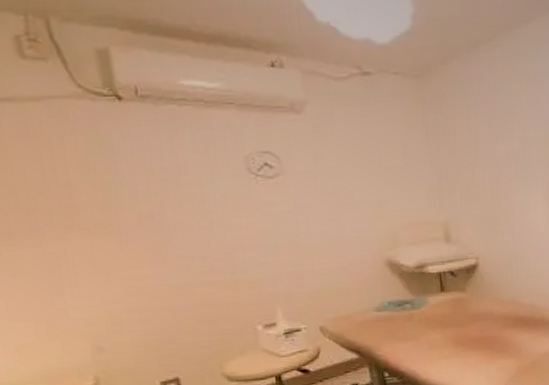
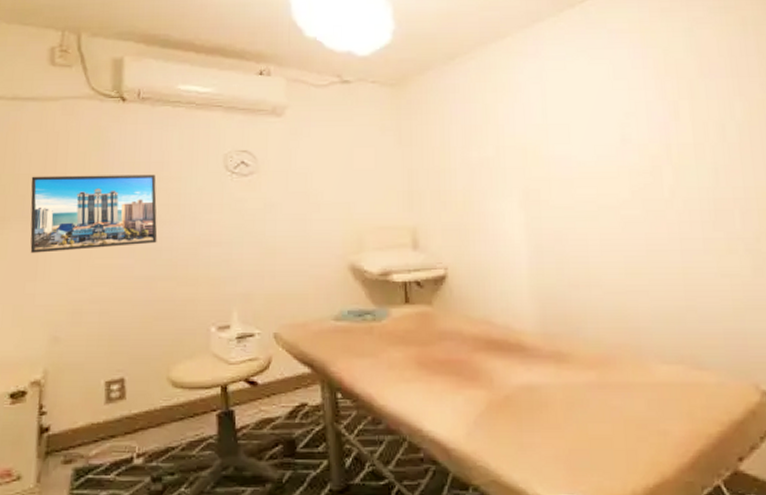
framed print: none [30,180,188,268] -> present [30,174,158,253]

